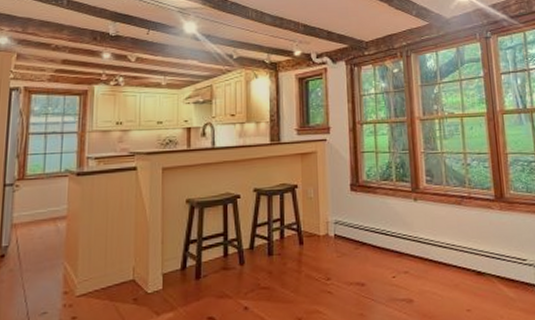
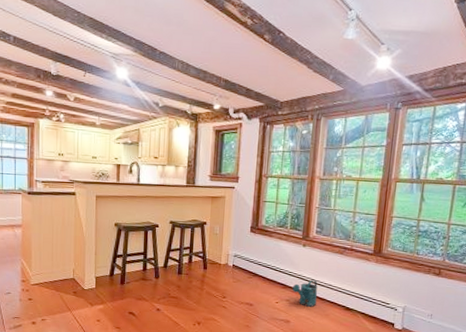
watering can: none [409,240,442,278] -> present [292,279,318,307]

